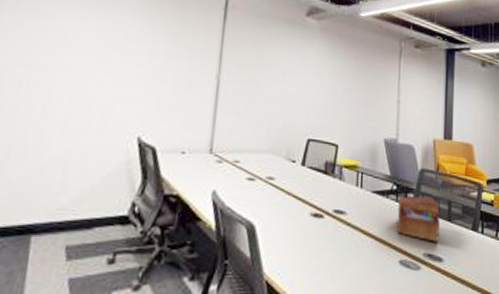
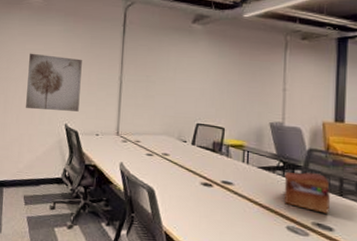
wall art: none [78,32,168,120] -> present [26,53,82,112]

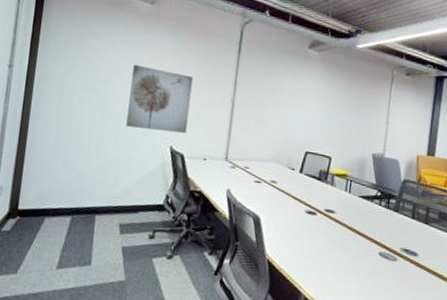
sewing box: present [282,172,330,214] -> none [378,201,418,240]

